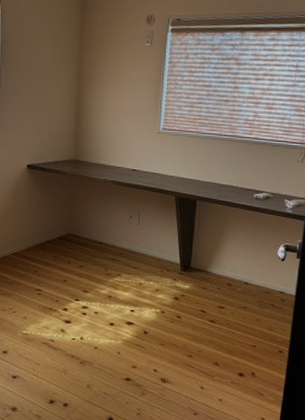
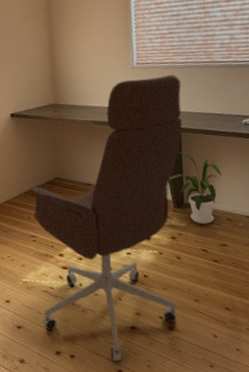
office chair: none [39,143,203,410] -> present [32,74,183,362]
house plant: none [180,219,228,288] -> present [169,152,221,224]

